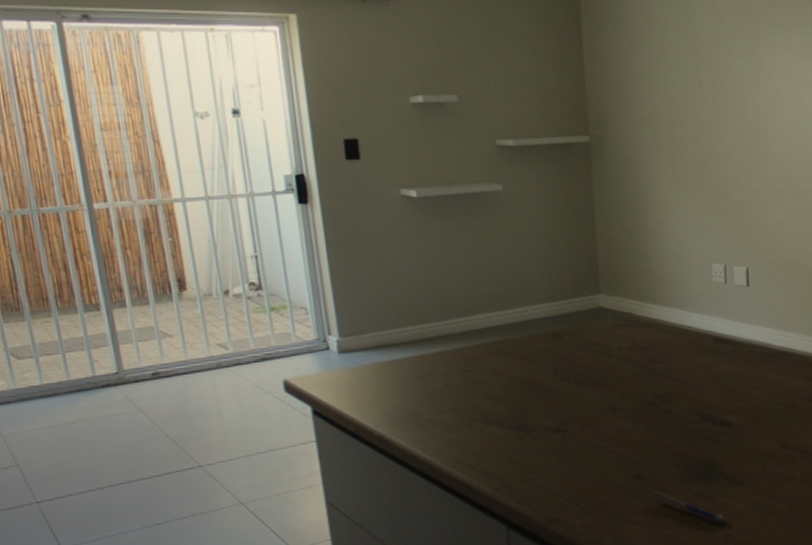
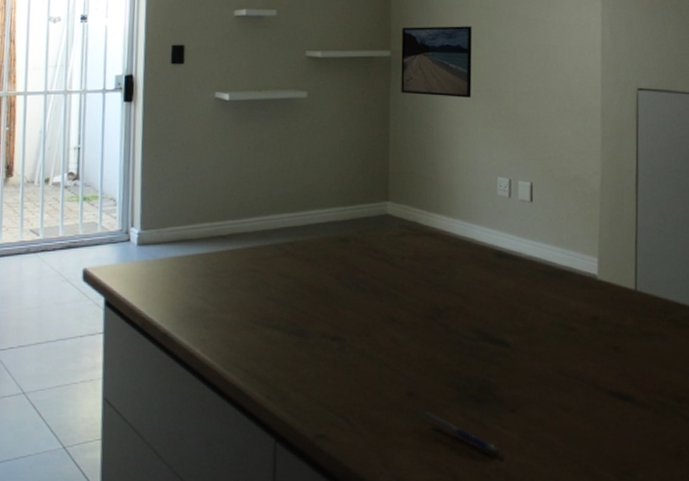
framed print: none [600,105,680,183] -> present [401,26,472,97]

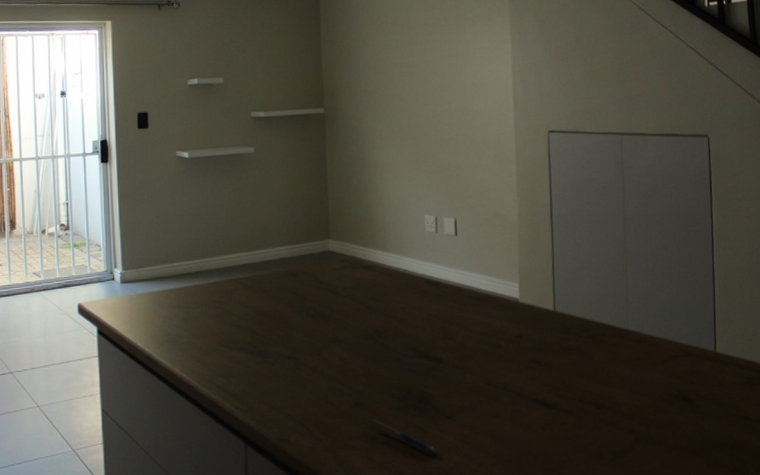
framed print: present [401,26,472,97] -> none [333,83,398,147]

